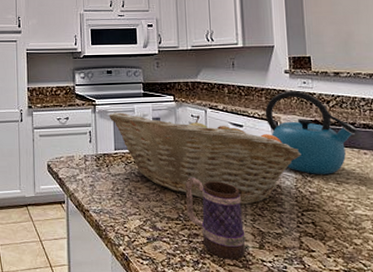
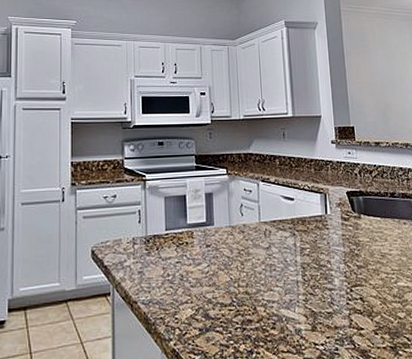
fruit basket: present [109,112,302,205] -> none [160,188,349,284]
mug: present [185,178,246,260] -> none [238,257,299,346]
kettle: present [265,91,359,174] -> none [314,162,398,247]

